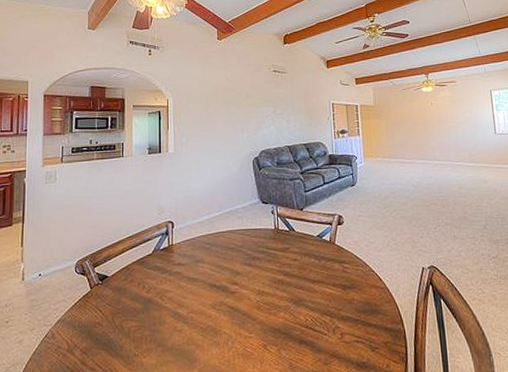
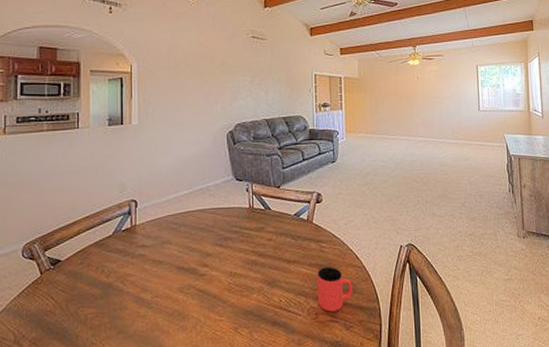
cup: none [341,287,377,332] -> present [318,267,353,312]

